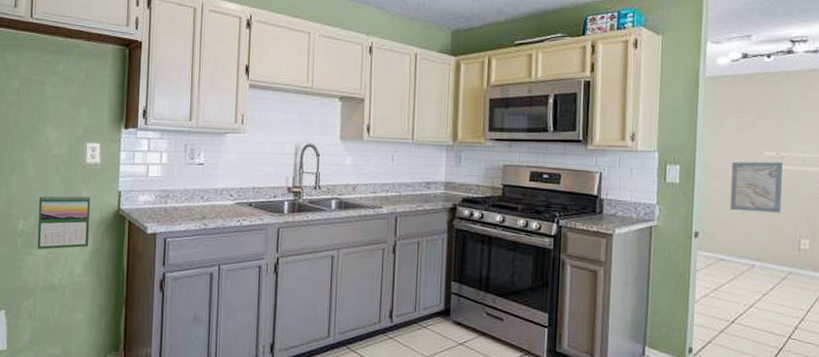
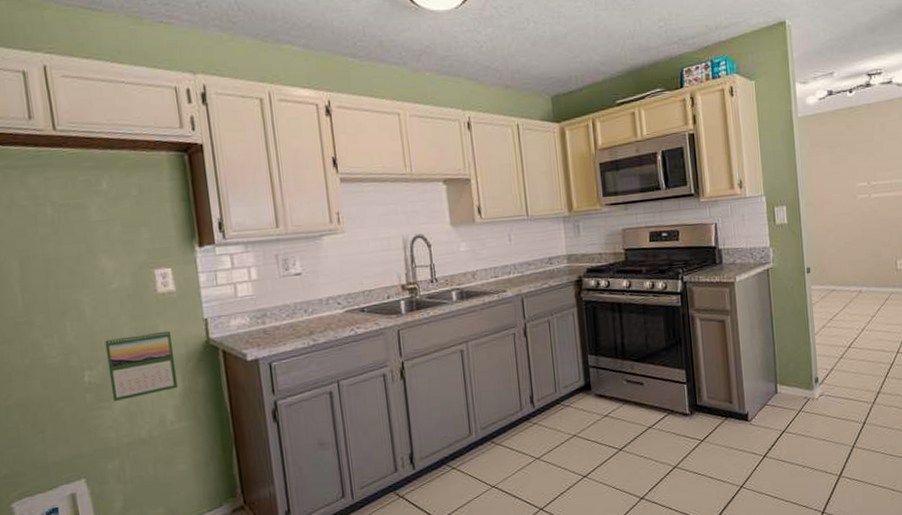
wall art: present [730,161,783,213] -> none [831,191,878,243]

